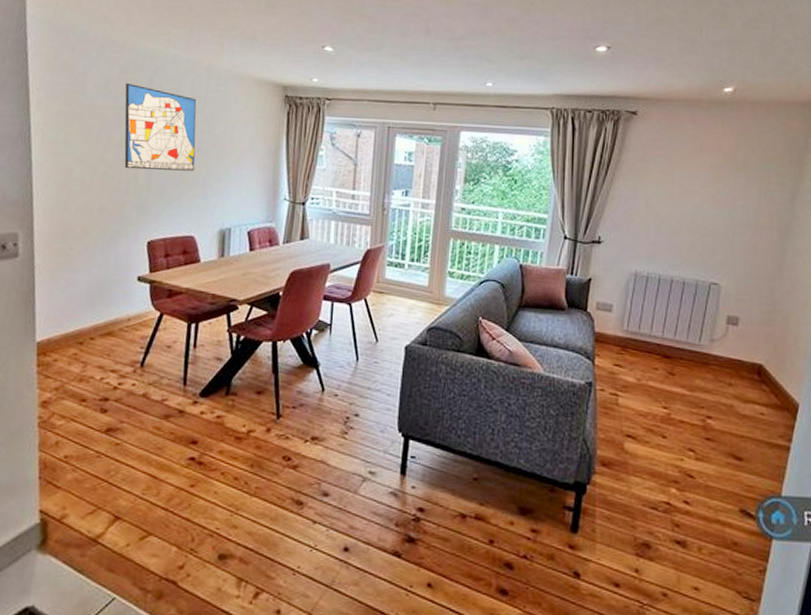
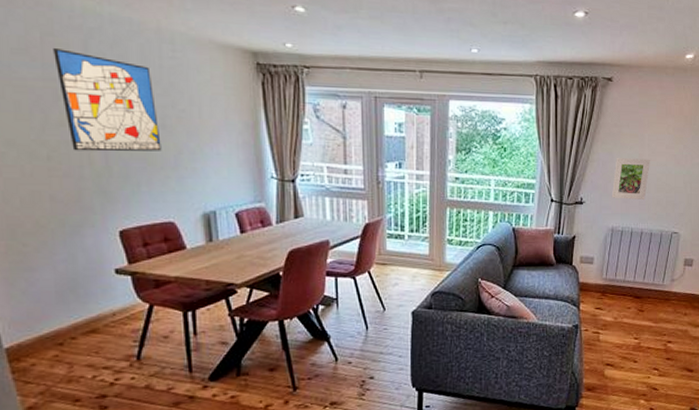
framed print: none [635,194,683,244] -> present [611,157,651,201]

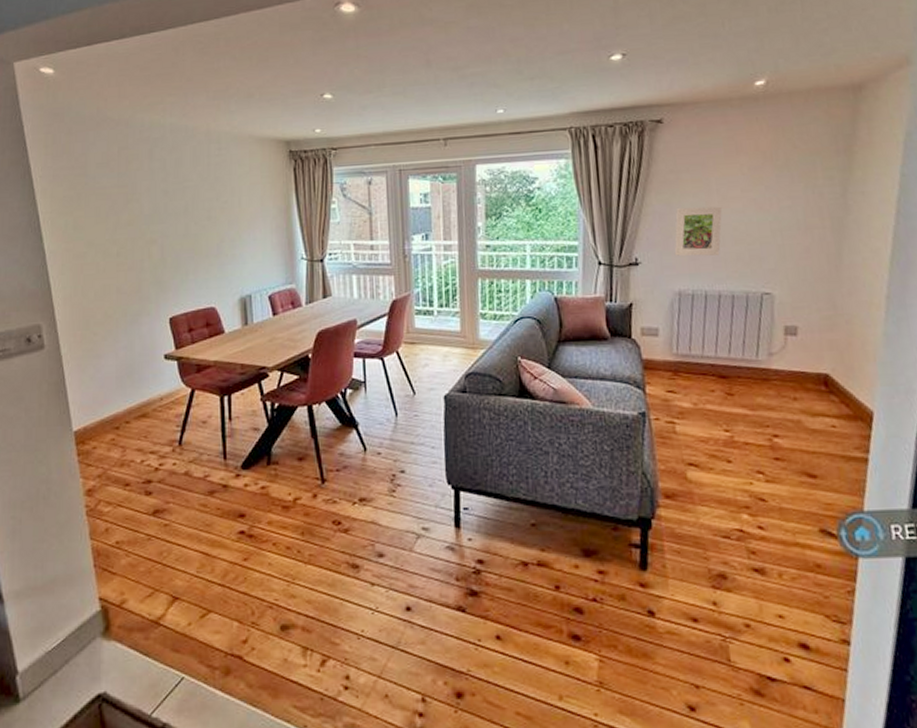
wall art: present [53,48,162,152] -> none [127,159,207,247]

